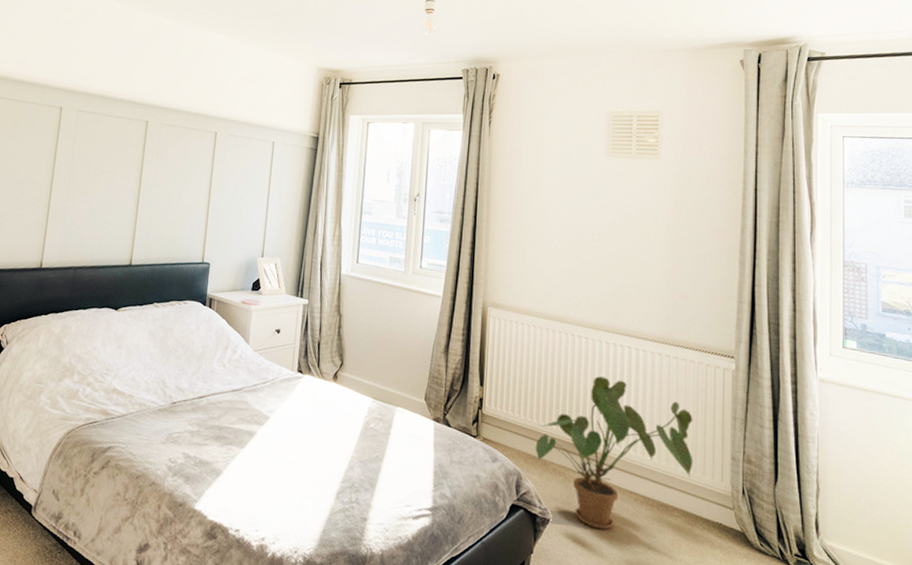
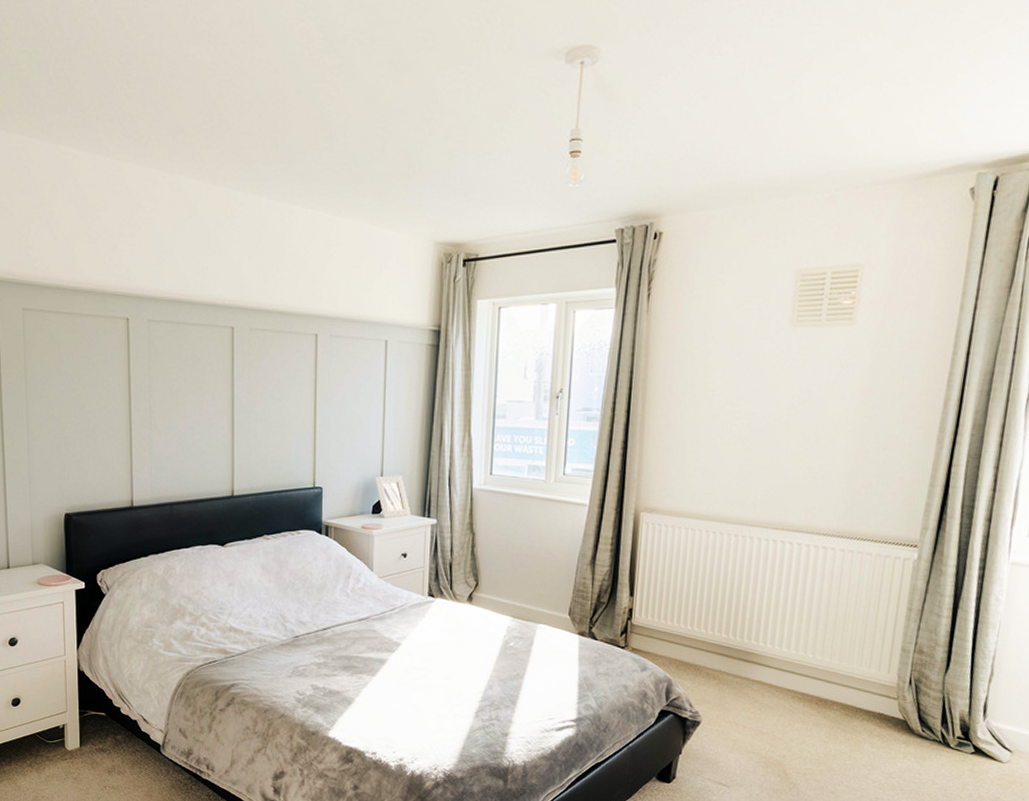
house plant: present [535,376,693,530] -> none [688,577,864,728]

